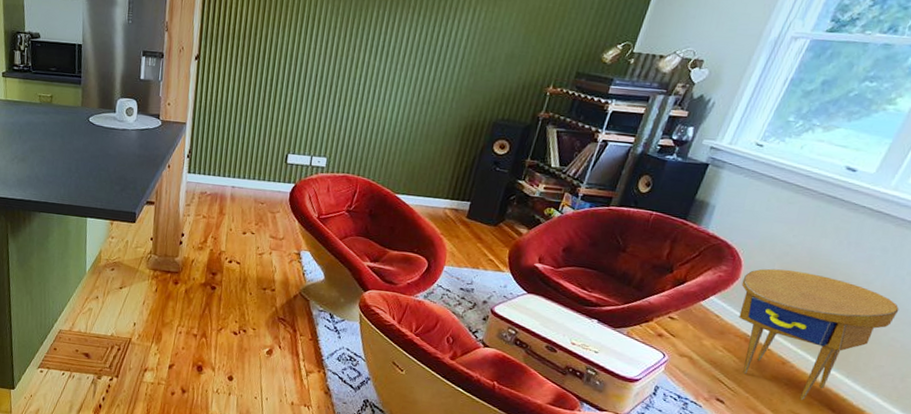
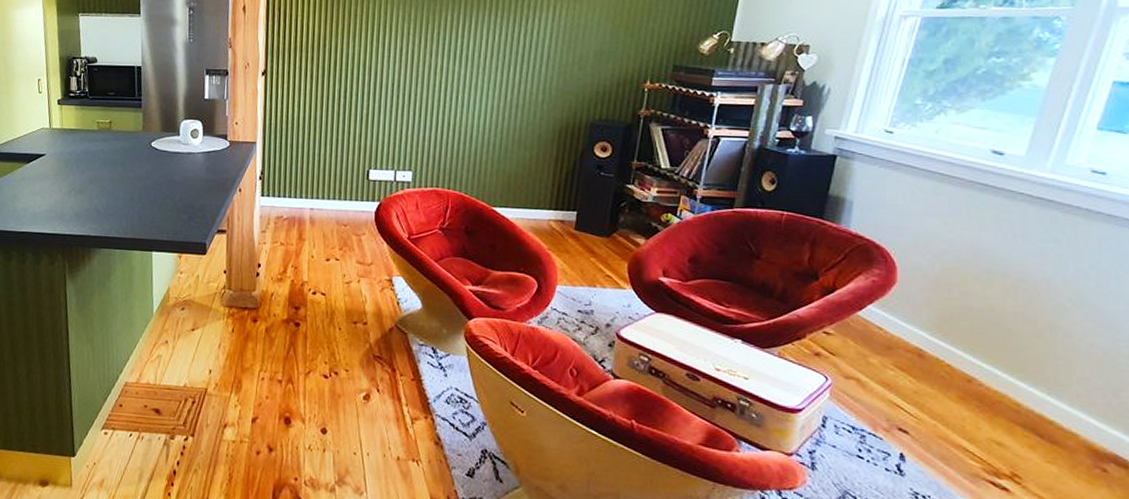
side table: present [739,268,899,401] -> none [901,269,1091,426]

